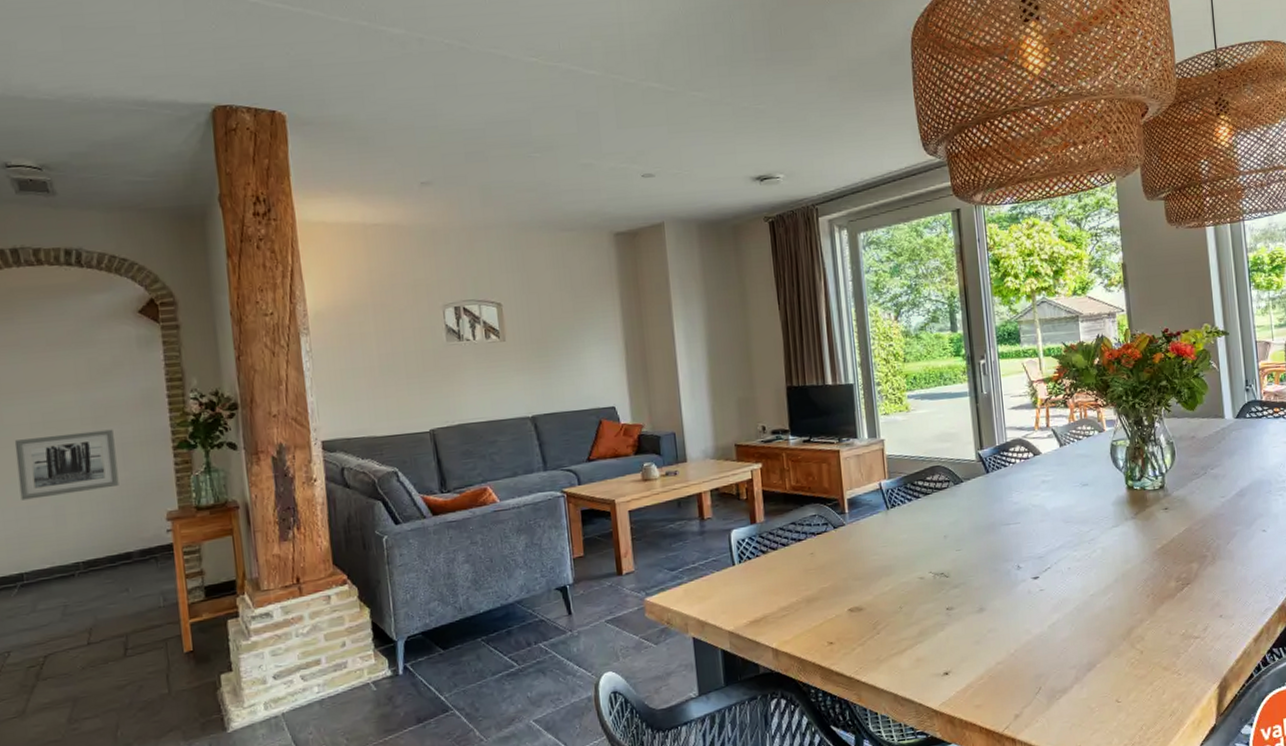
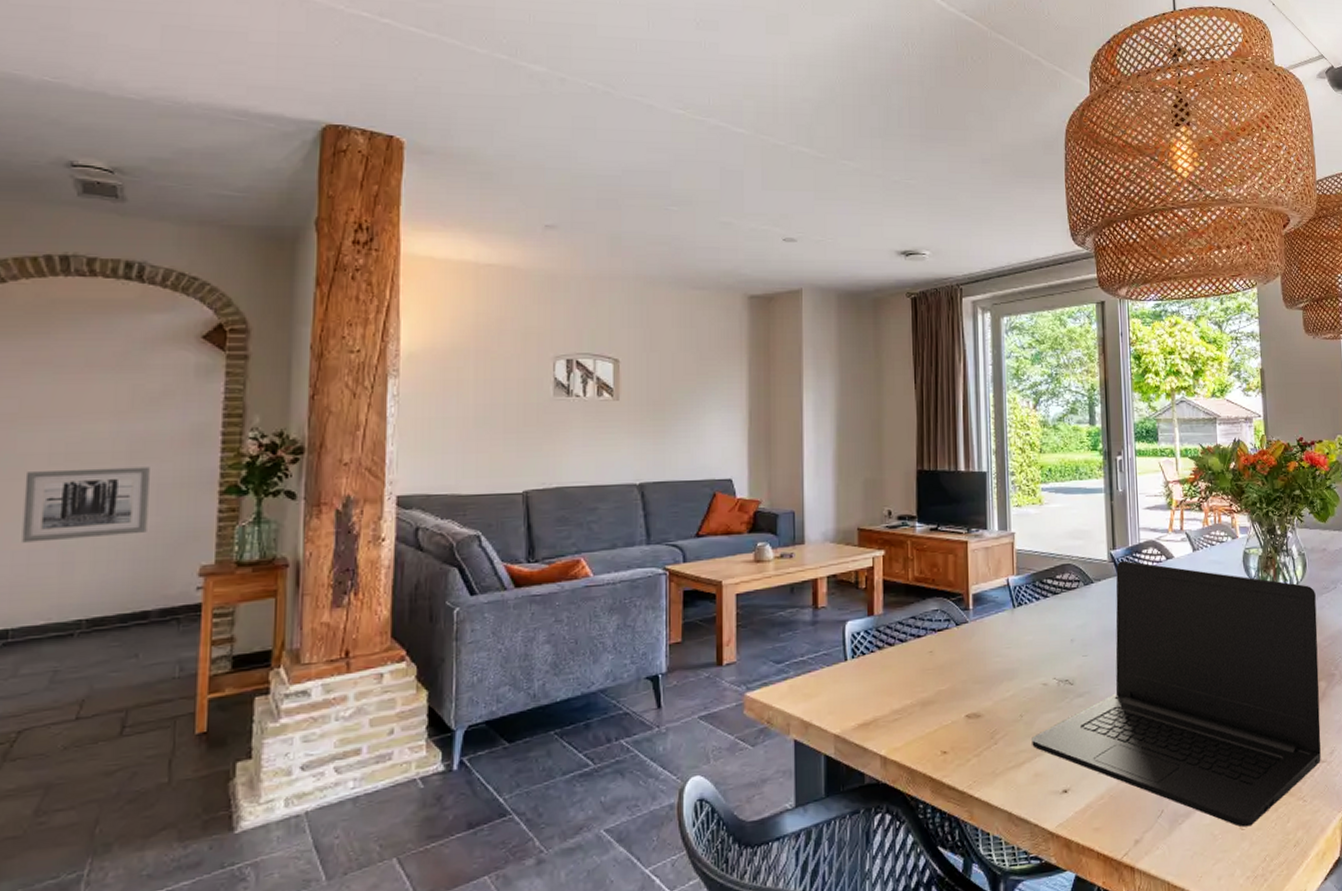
laptop: none [912,459,1195,700] -> present [1032,560,1321,828]

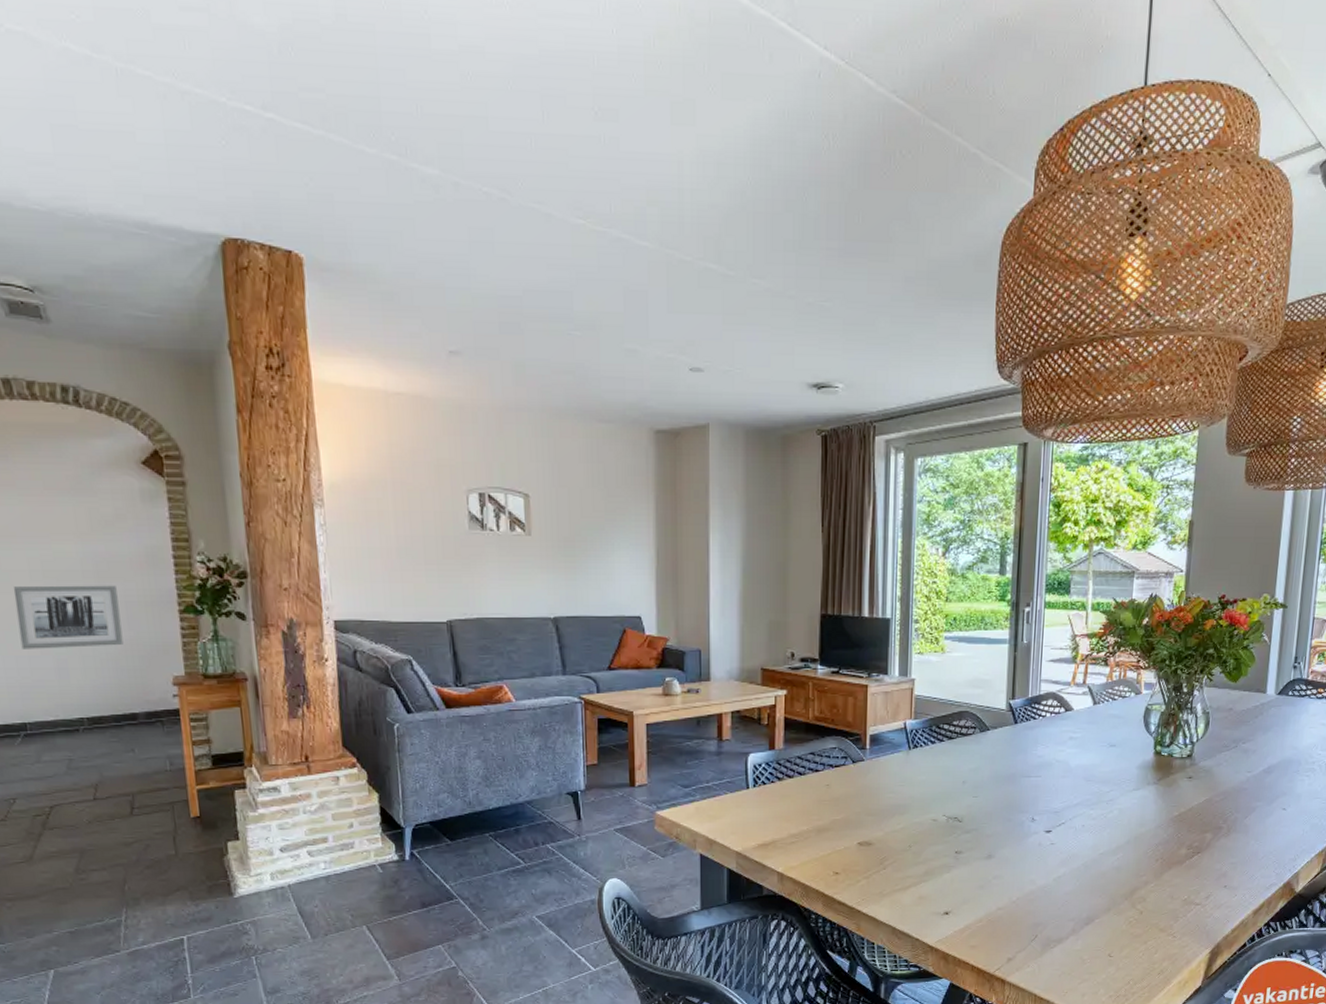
laptop: present [1032,560,1321,828] -> none [918,710,1215,955]

